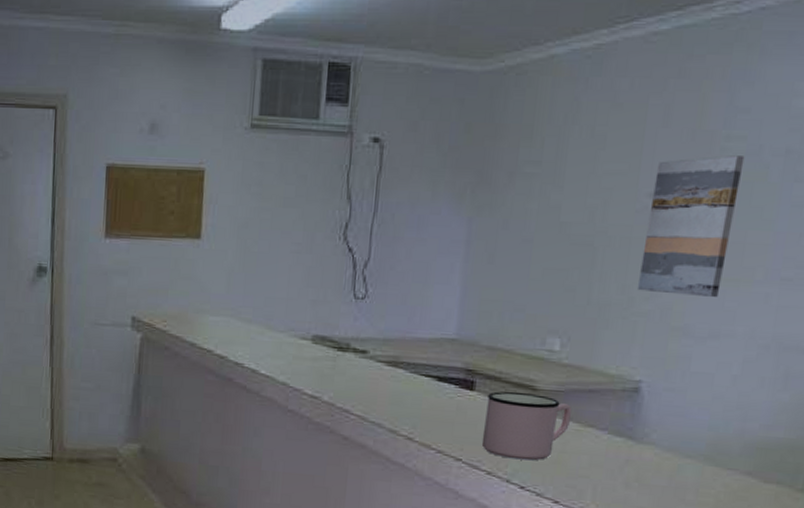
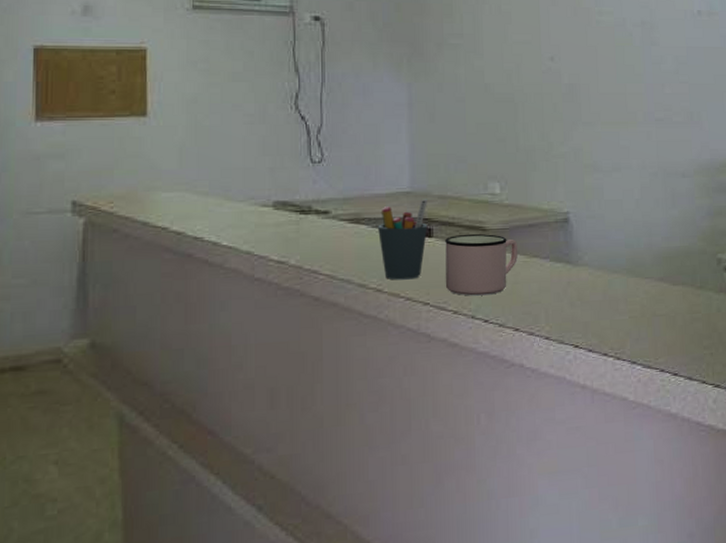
pen holder: none [415,348,474,432] -> present [377,199,428,280]
wall art: present [637,155,745,297] -> none [553,26,615,138]

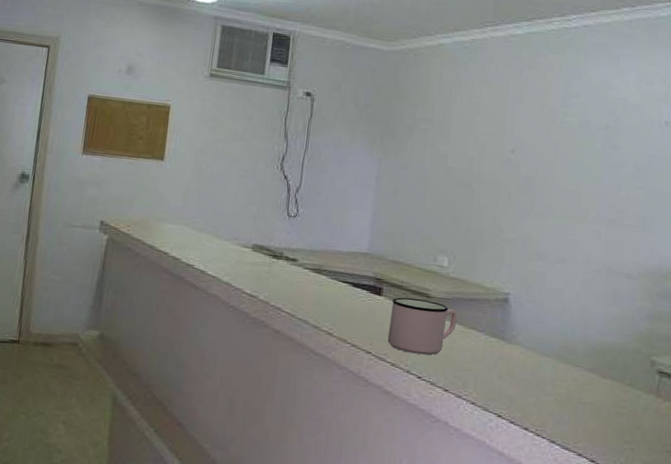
pen holder: present [377,199,428,280] -> none [335,261,382,329]

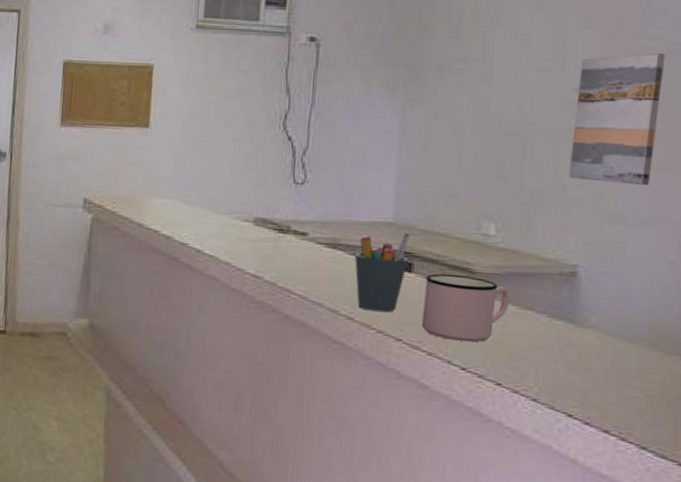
pen holder: none [335,261,382,329] -> present [354,231,411,313]
wall art: none [504,127,578,231] -> present [568,53,666,185]

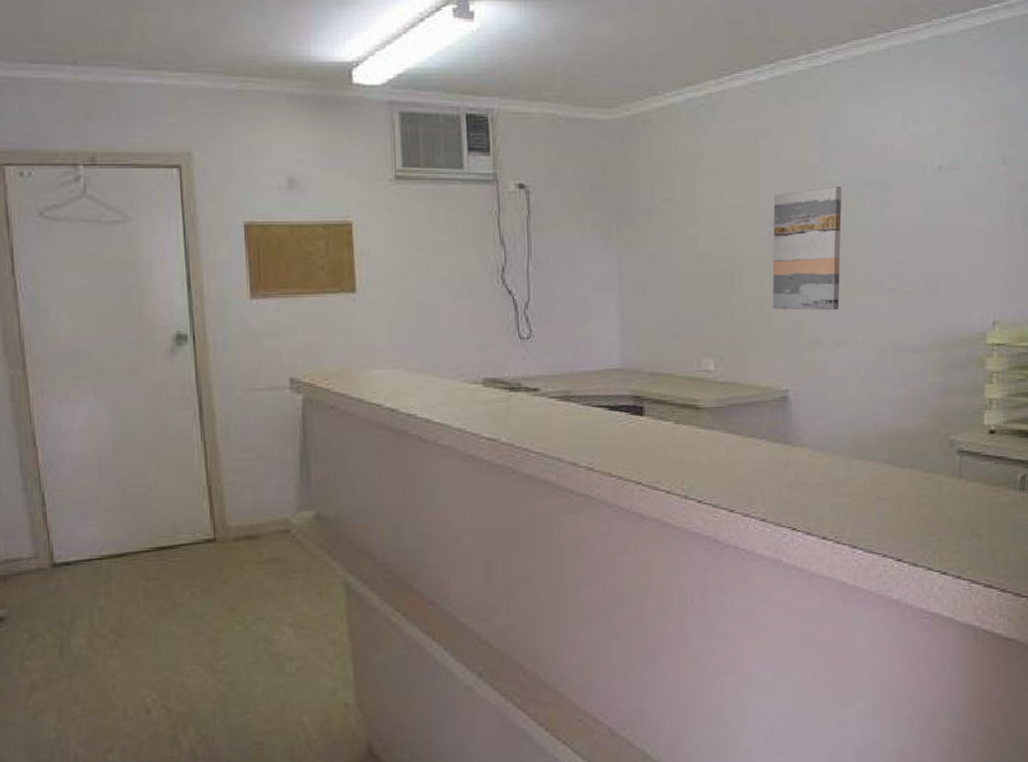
pen holder: present [354,231,411,313] -> none [587,376,640,459]
mug: present [421,273,511,343] -> none [657,412,734,476]

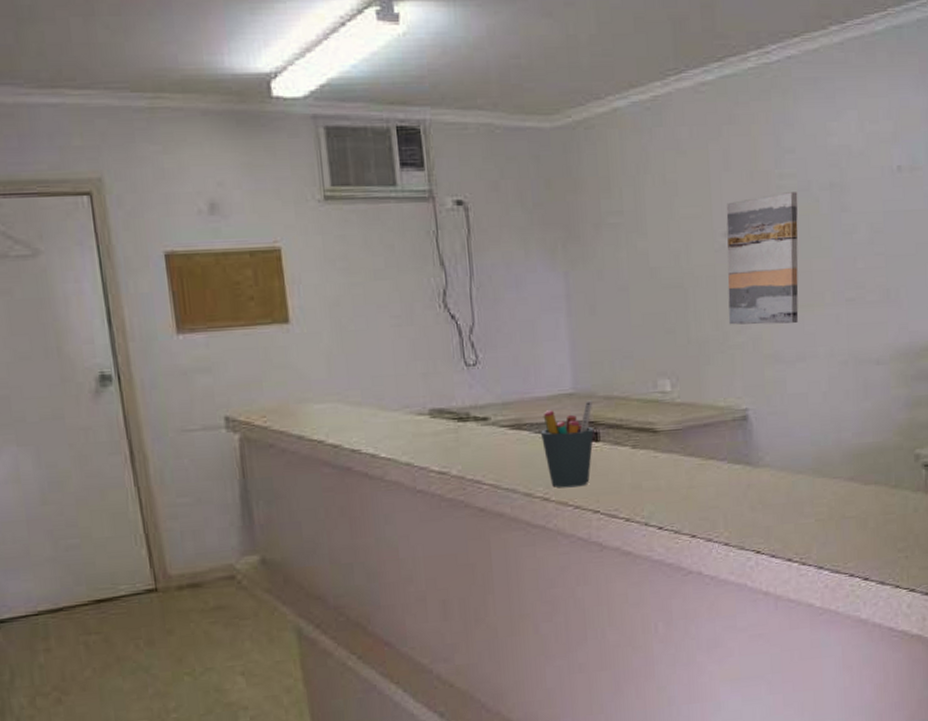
pen holder: none [587,376,640,459] -> present [540,400,594,488]

